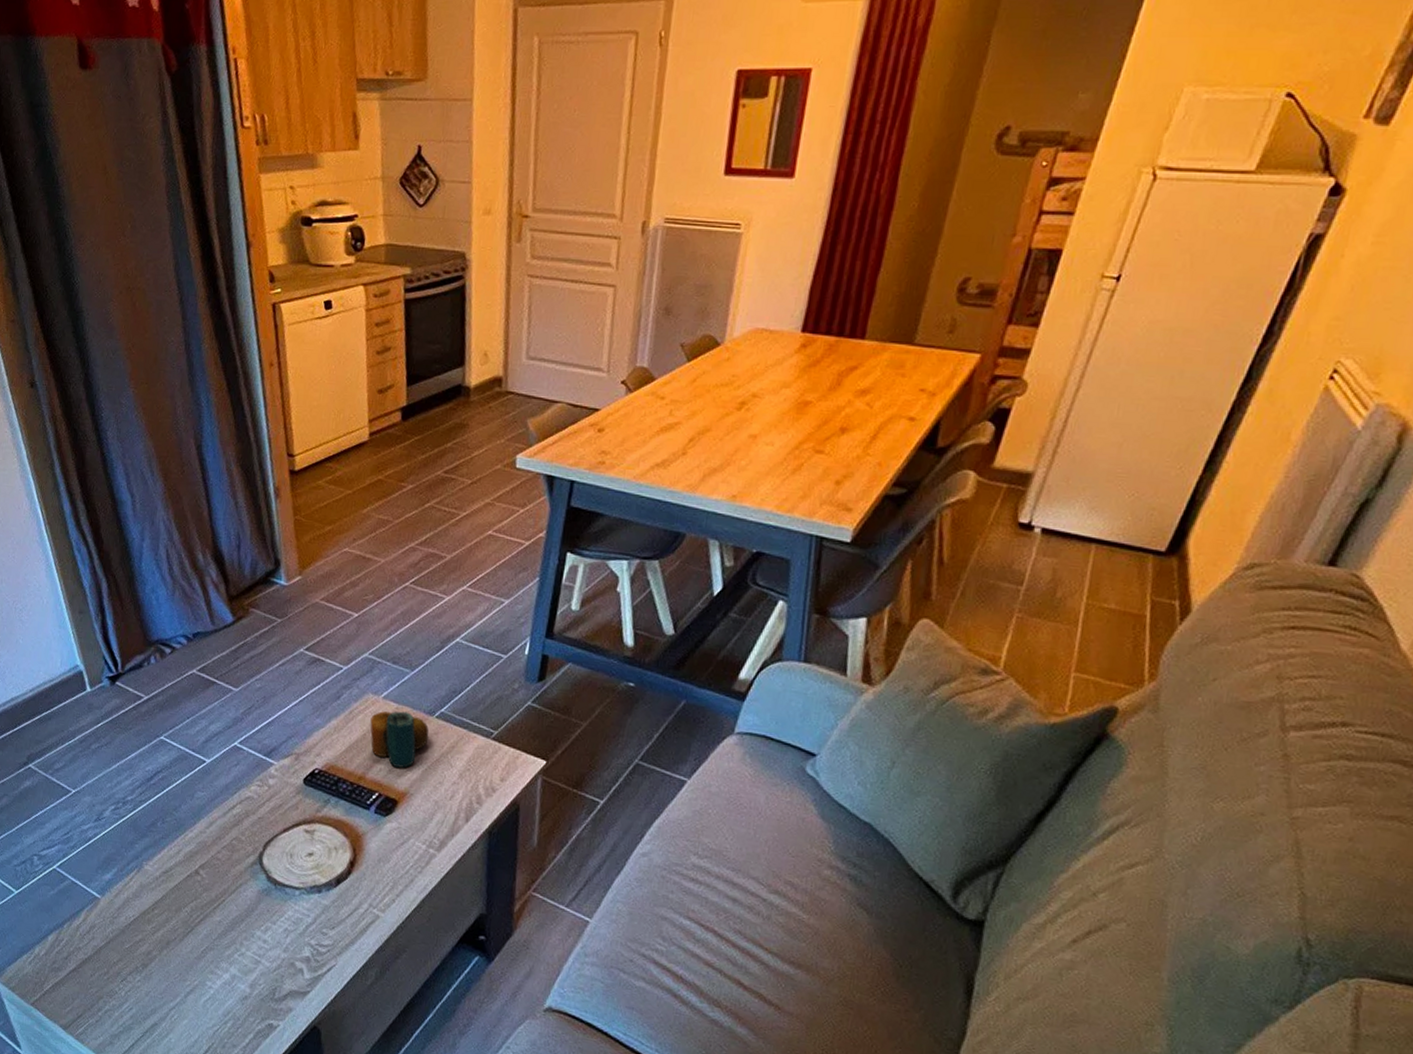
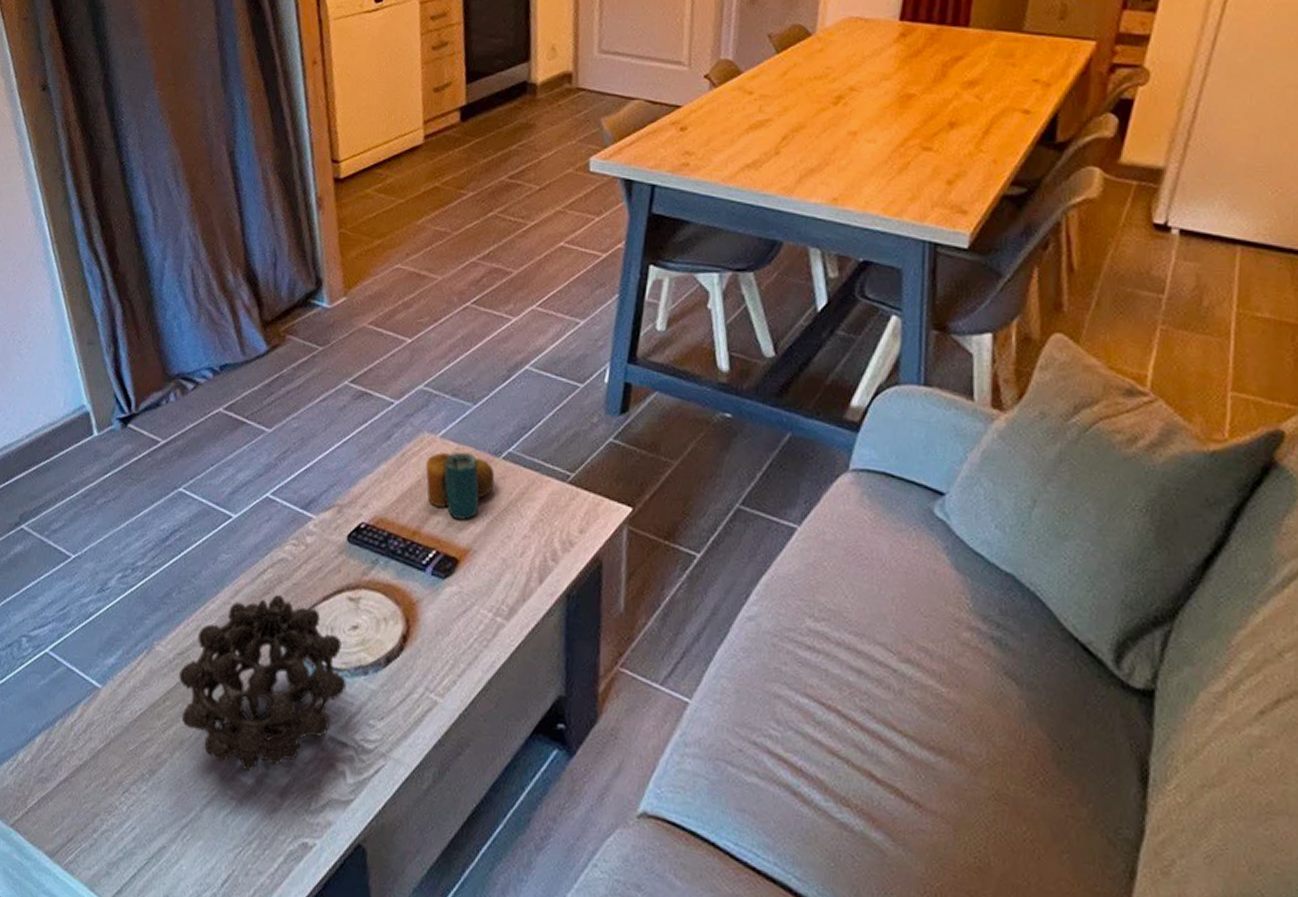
decorative ball: none [164,826,304,968] -> present [179,595,346,772]

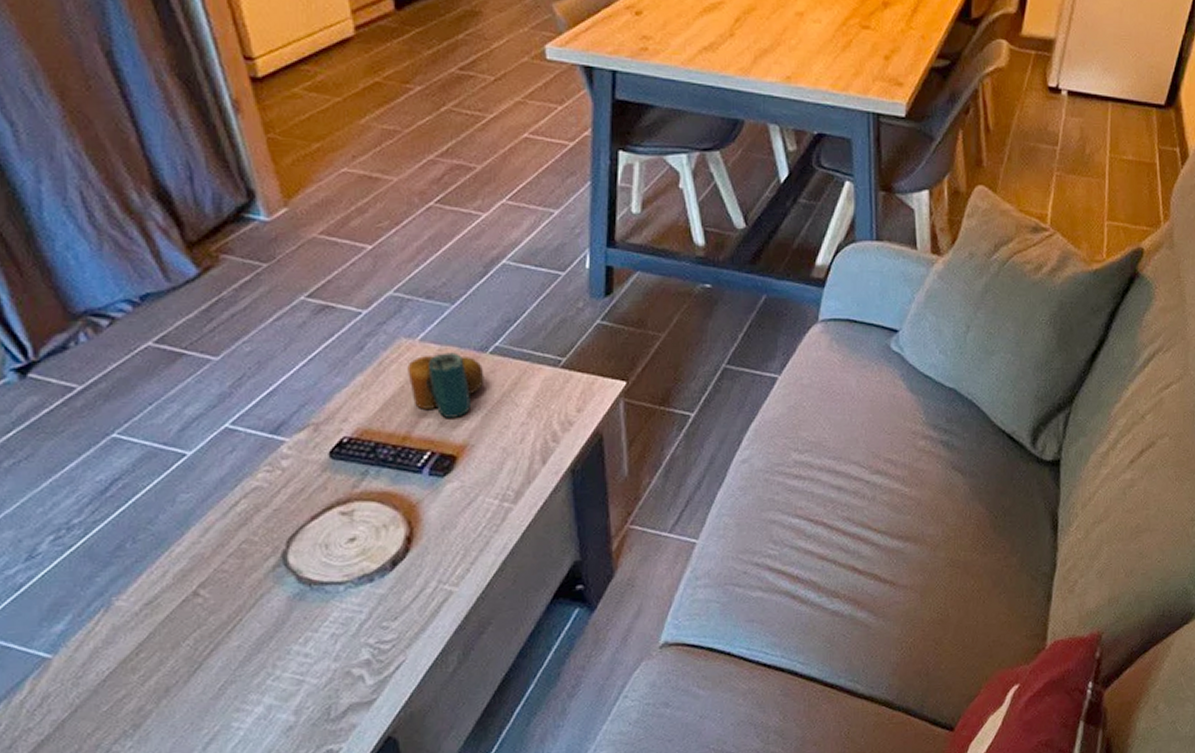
decorative ball: present [179,595,346,772] -> none [151,524,351,701]

